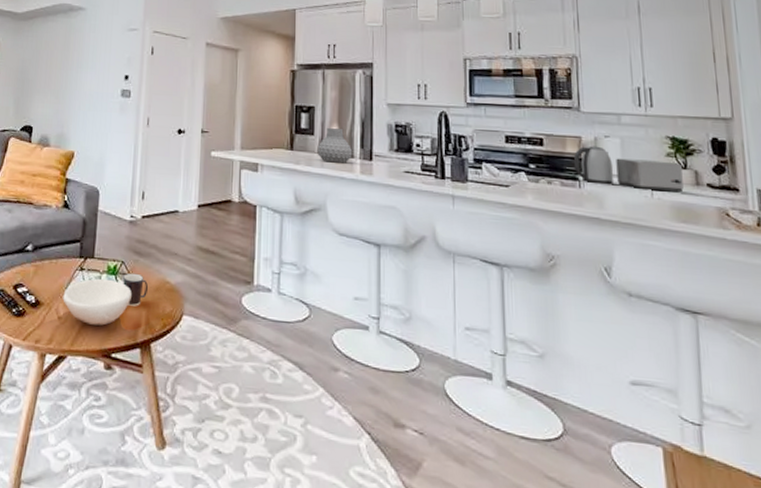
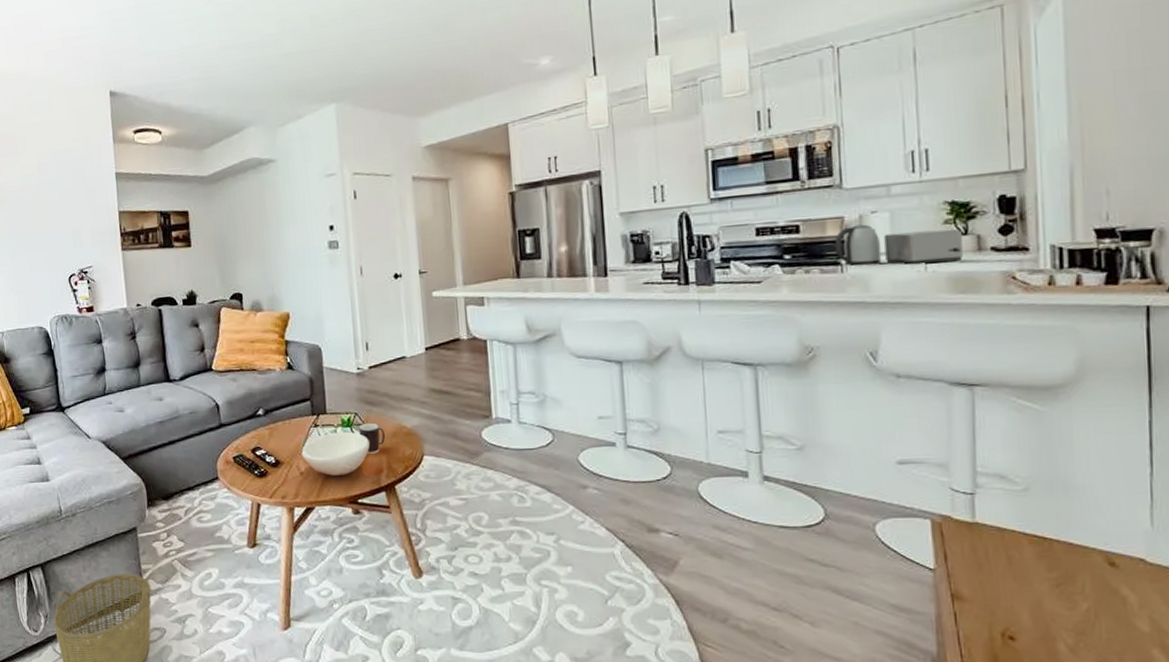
vase: present [317,128,353,164] -> none [546,248,586,286]

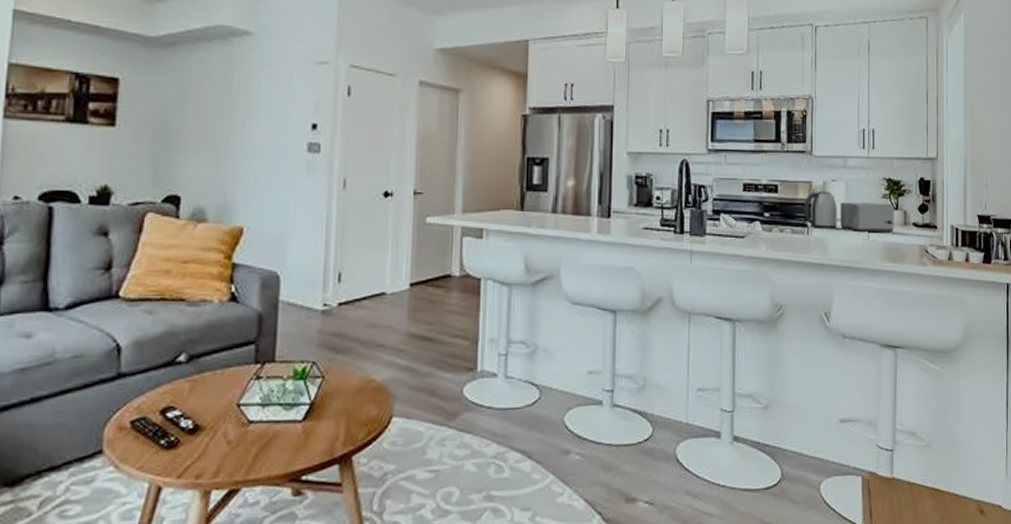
bowl: present [301,431,370,476] -> none [232,385,326,445]
mug: present [358,422,385,455] -> none [315,374,347,417]

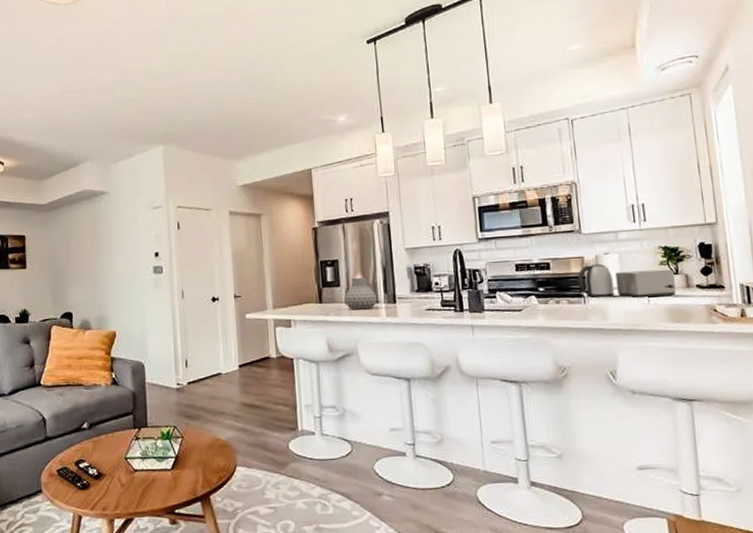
vase: none [551,183,590,223] -> present [344,277,378,310]

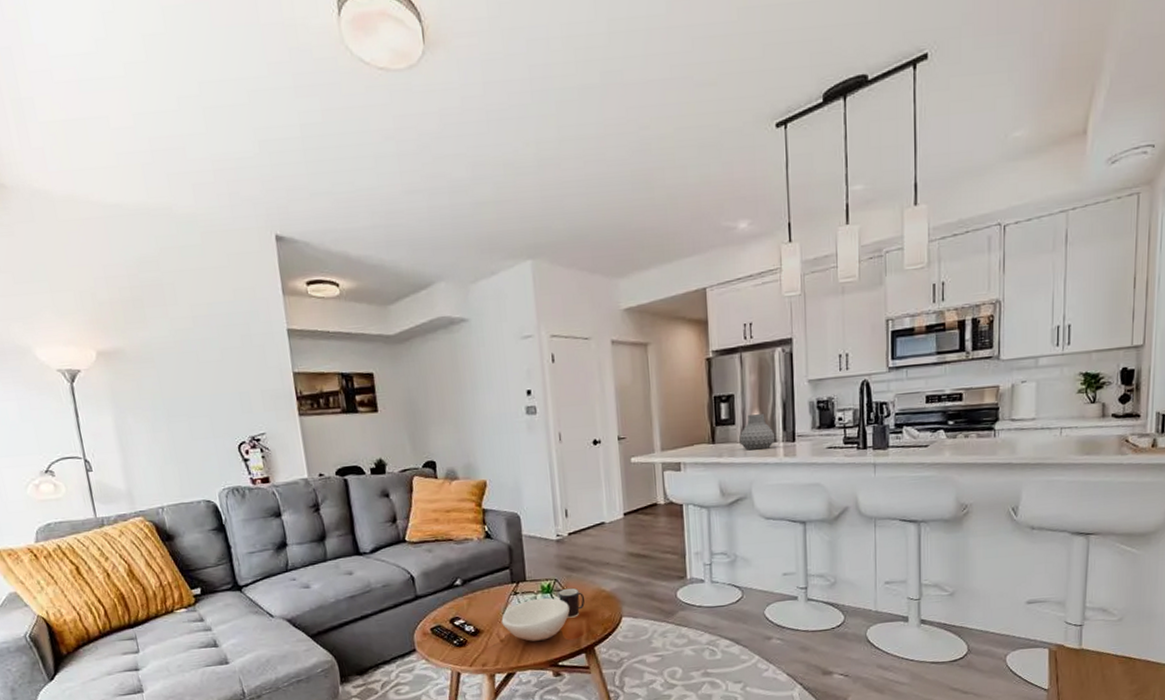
bowl: none [123,444,187,487] -> present [501,597,570,642]
mug: none [177,435,201,466] -> present [558,587,585,619]
kettle: present [578,263,615,298] -> none [991,392,1028,431]
toaster: present [615,269,676,298] -> none [1030,398,1091,430]

